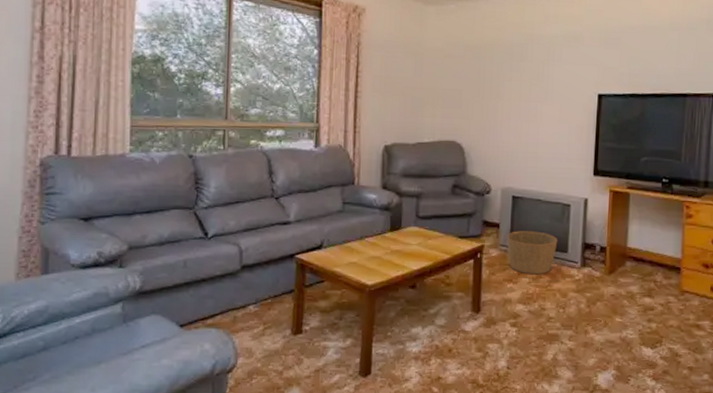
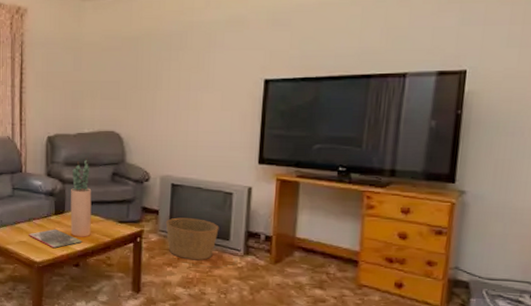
magazine: none [360,247,420,269] -> present [29,229,83,249]
vase: none [407,169,431,255] -> present [70,158,92,237]

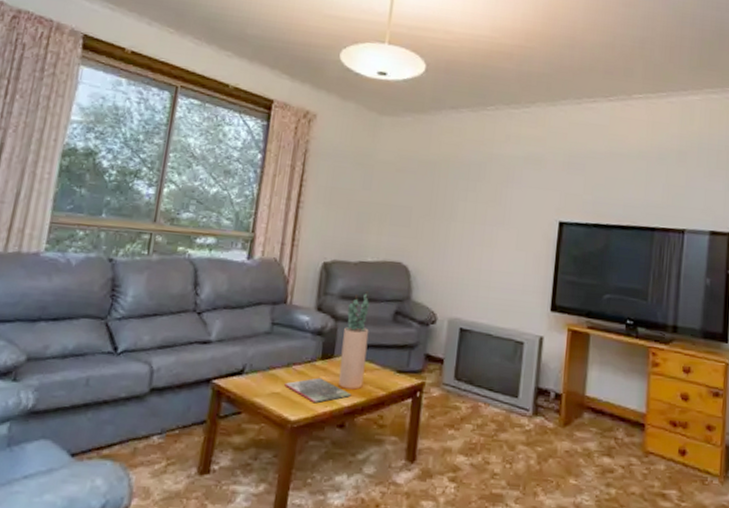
basket: present [165,217,219,261] -> none [450,368,508,422]

